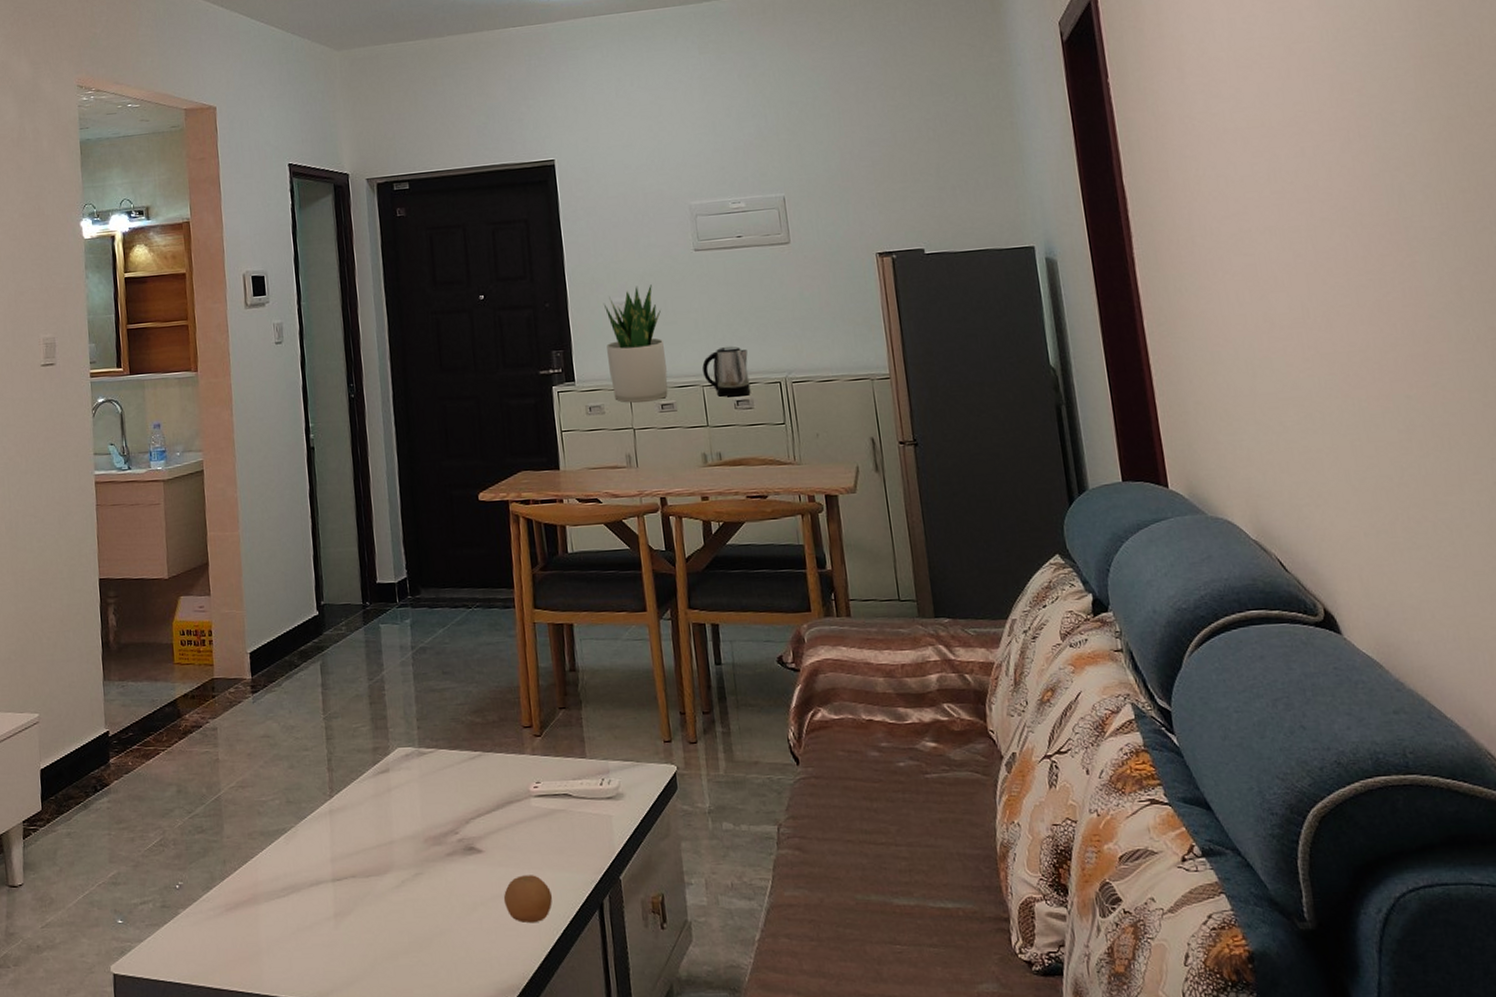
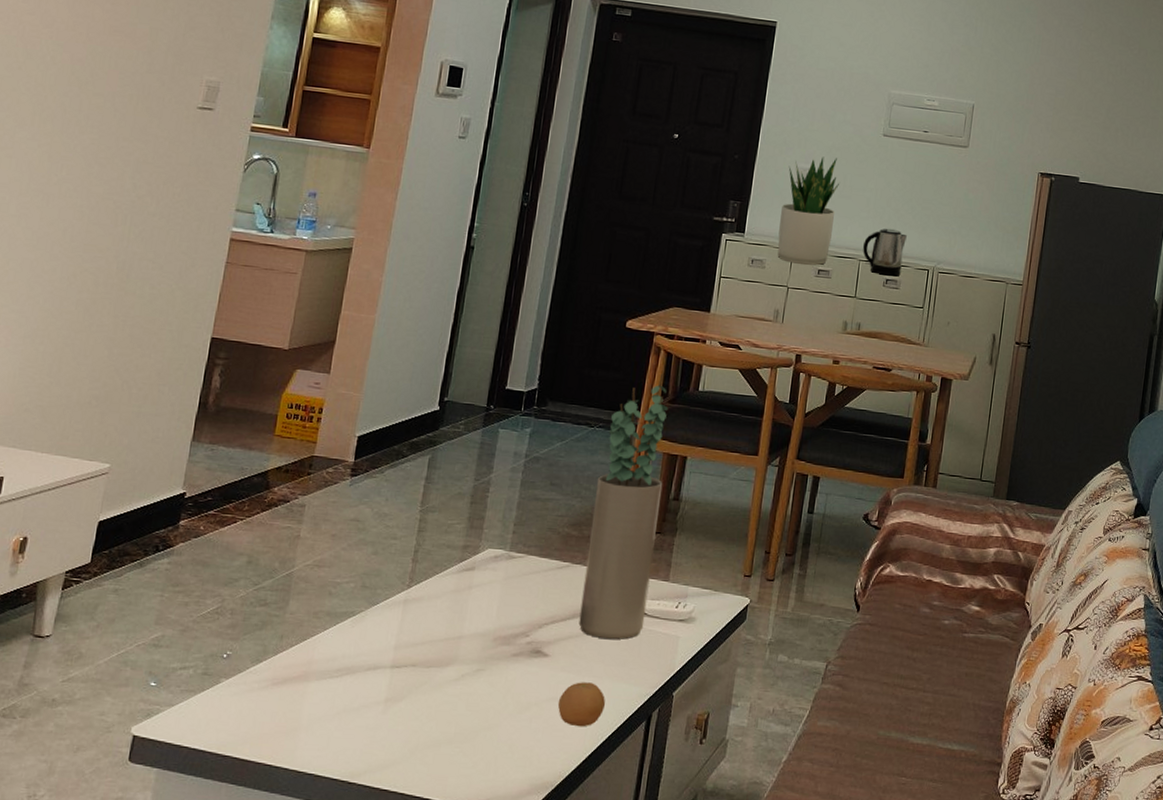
vase: none [486,541,572,827] -> present [578,373,669,640]

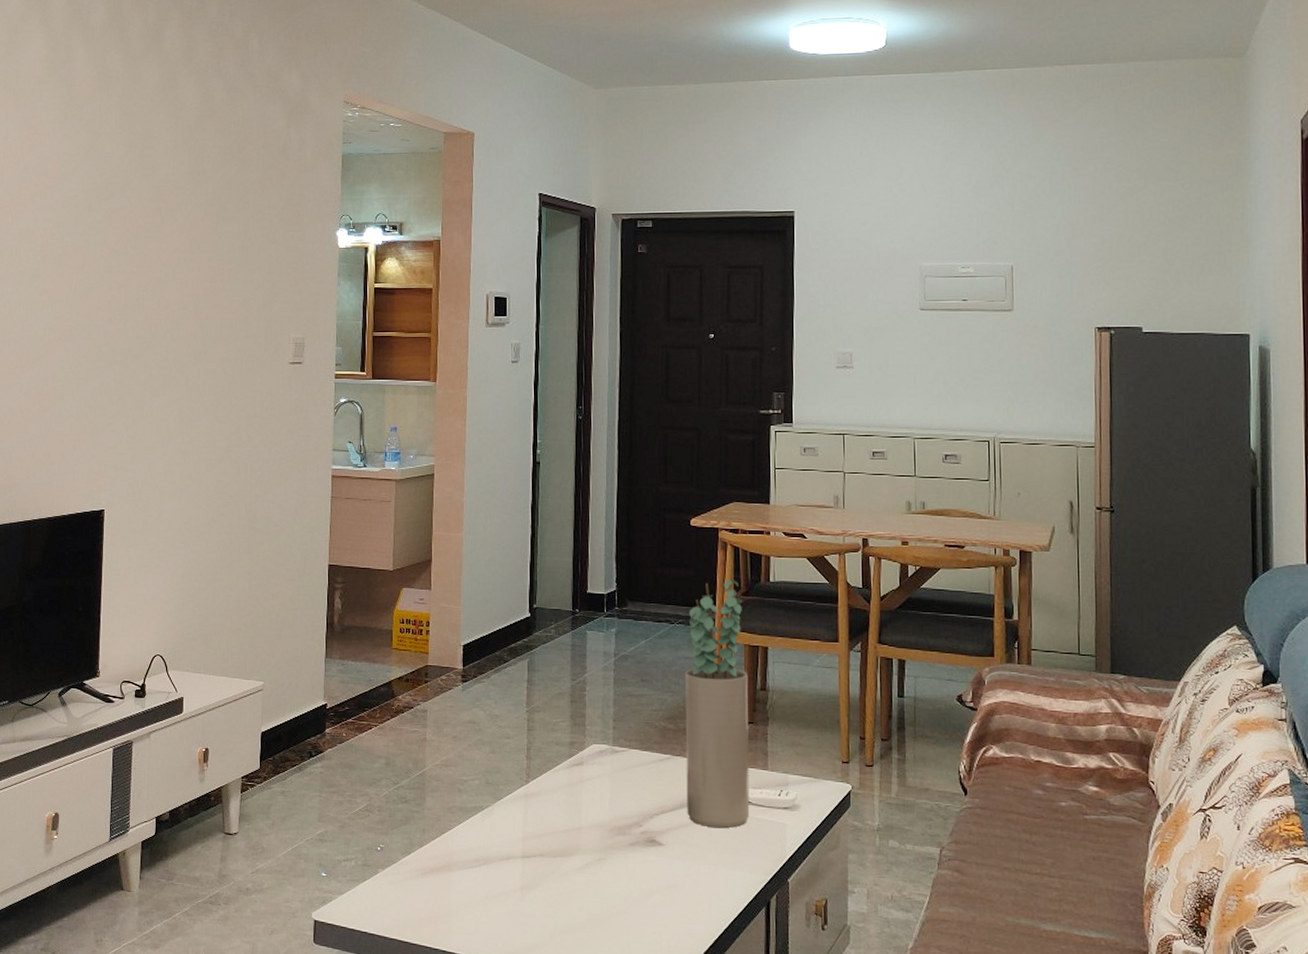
fruit: present [557,682,606,727] -> none [678,869,724,913]
planter: present [777,156,839,266] -> none [826,338,881,449]
kettle: present [863,228,907,277] -> none [916,403,960,451]

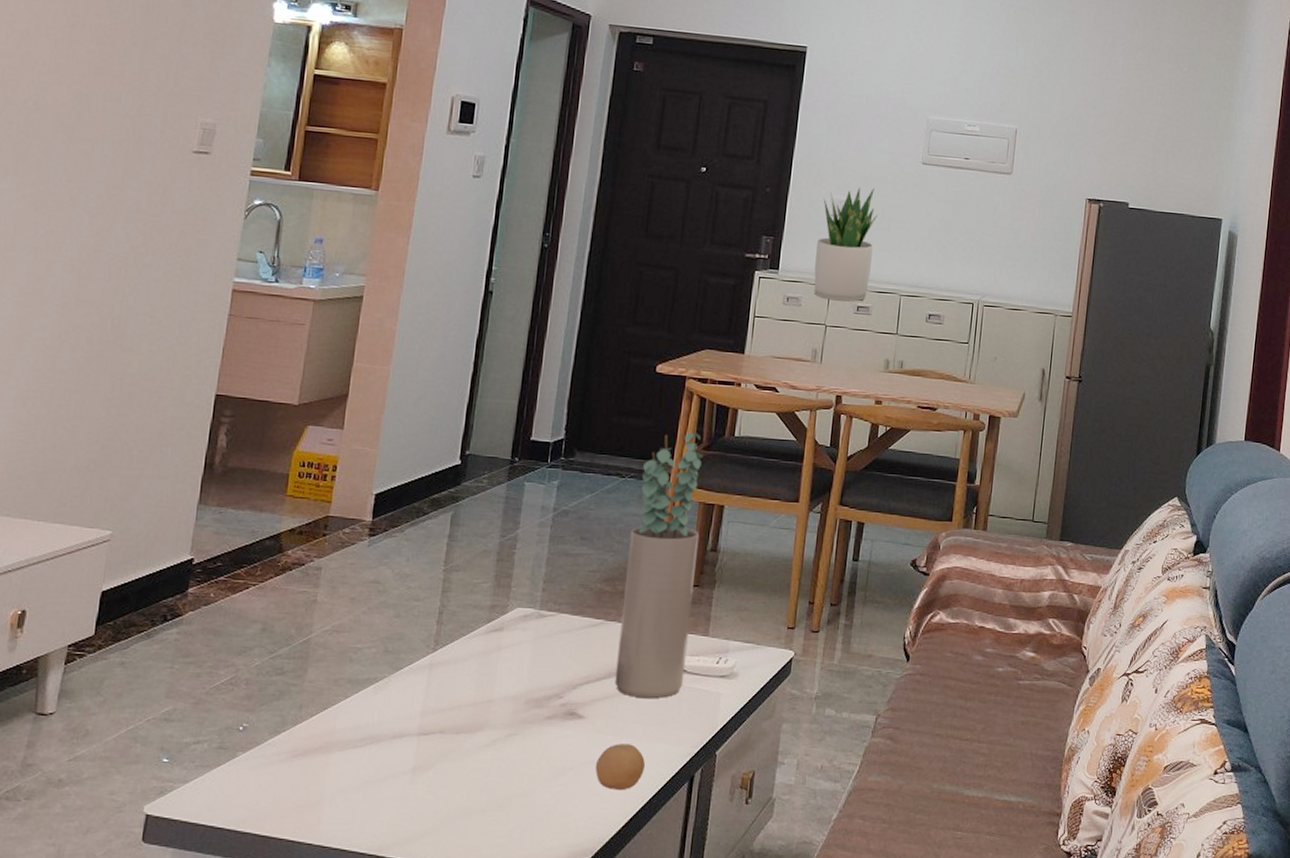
fruit: none [678,869,724,913] -> present [595,744,646,791]
planter: none [826,338,881,449] -> present [814,187,877,302]

